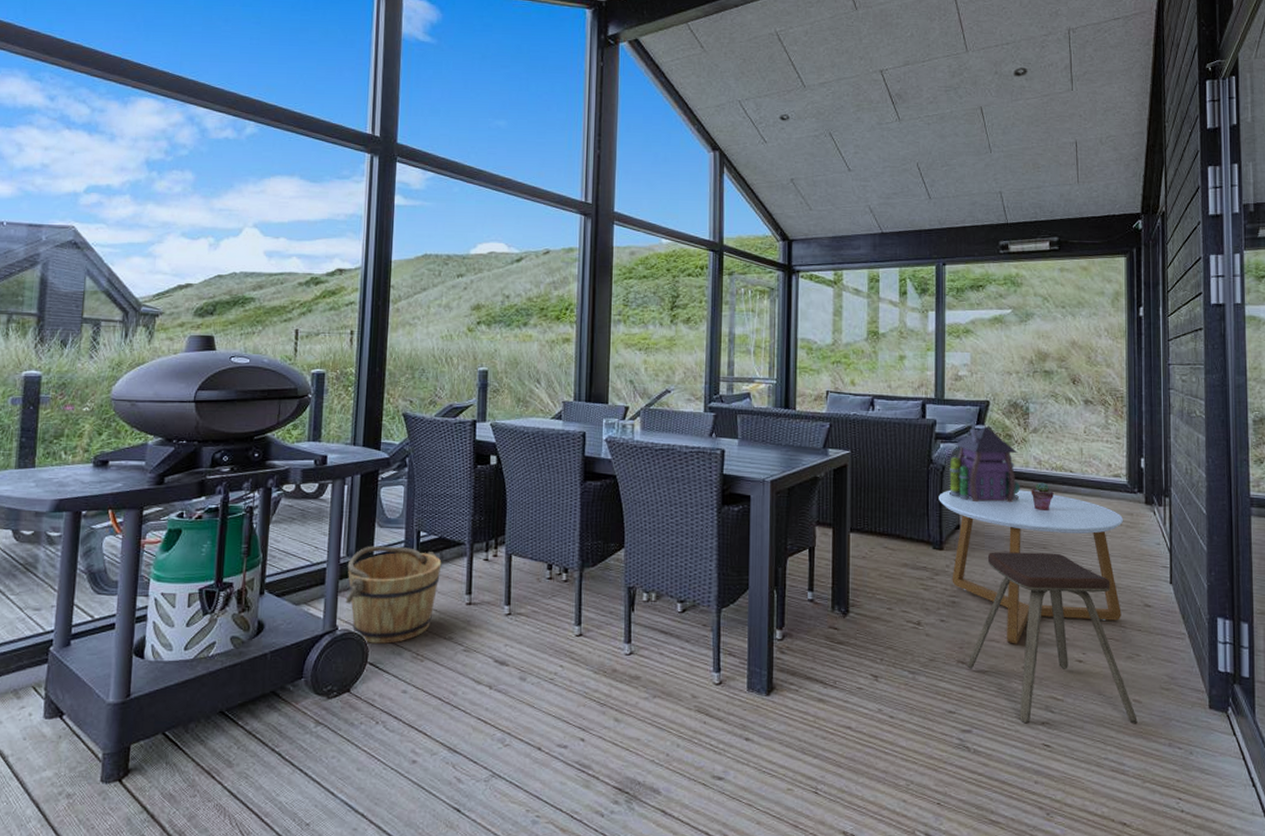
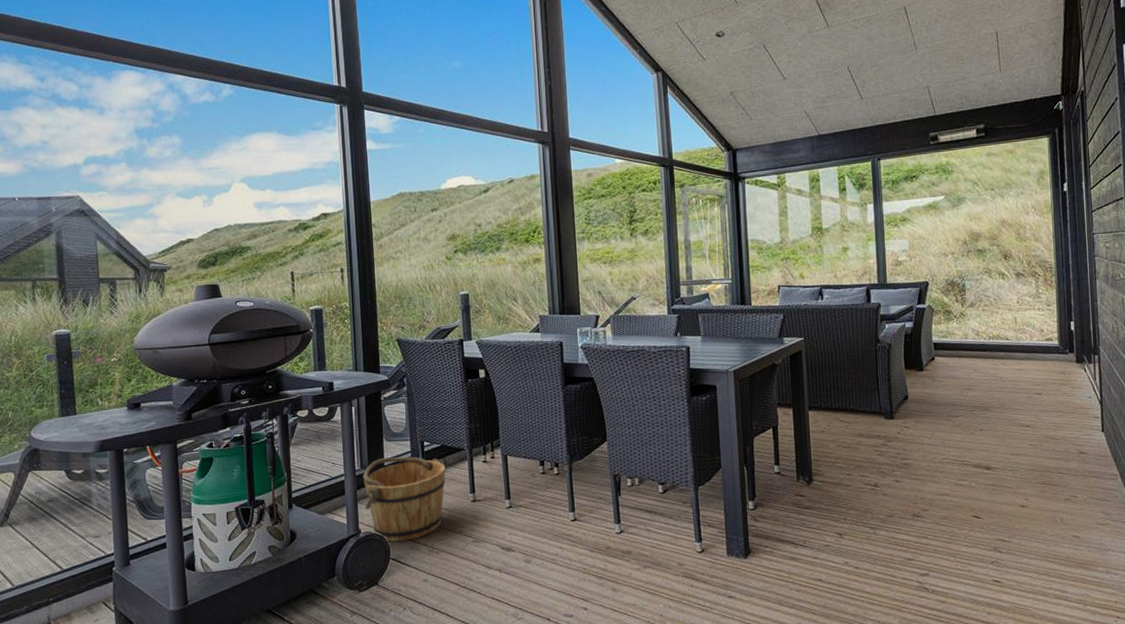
coffee table: present [939,490,1124,644] -> none [887,359,1059,496]
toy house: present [950,426,1021,503] -> none [895,305,962,374]
music stool: present [966,552,1138,724] -> none [921,413,1077,564]
potted succulent: present [1031,482,1054,512] -> none [971,351,992,377]

